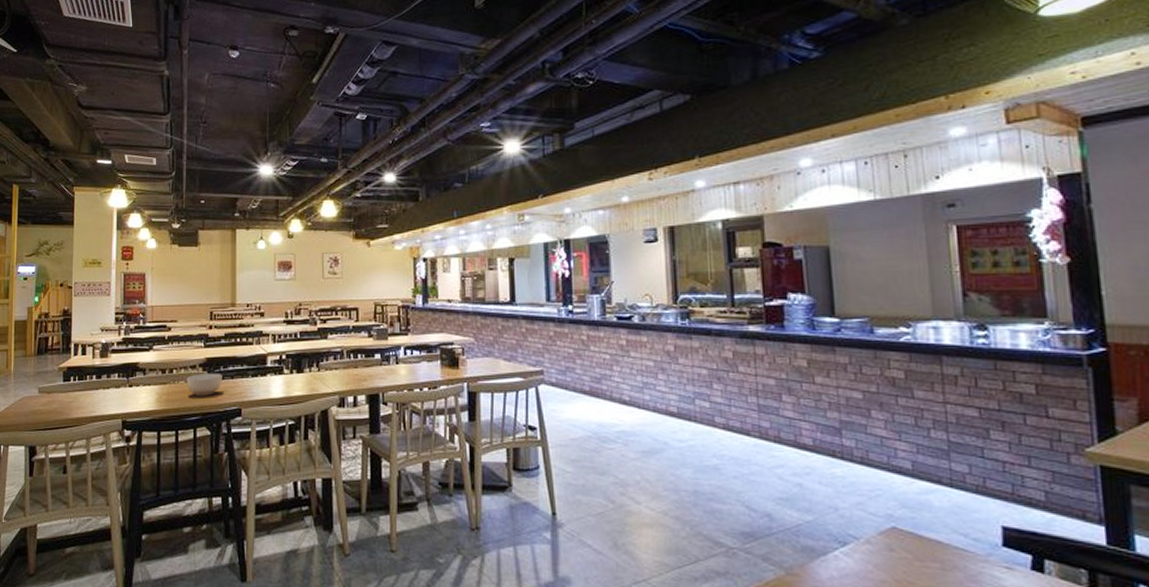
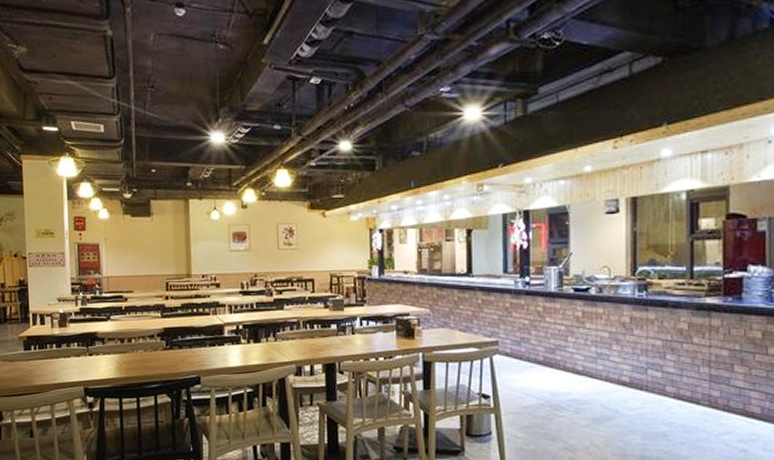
bowl: present [186,373,222,397] -> none [145,342,181,365]

